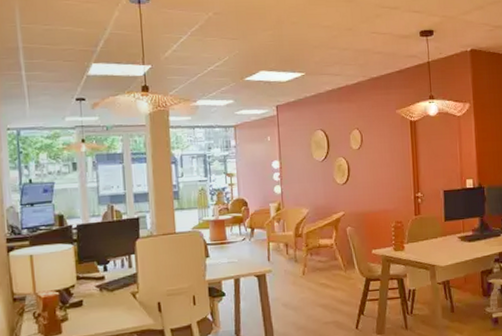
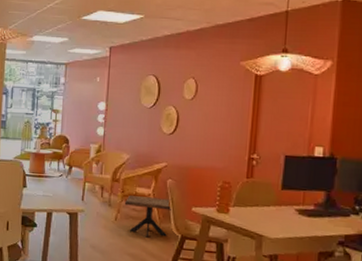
side table: none [309,245,354,286] -> present [124,194,172,238]

